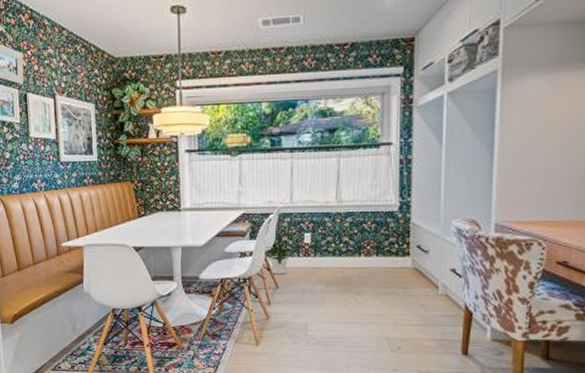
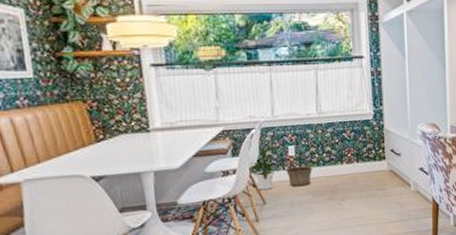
basket: none [301,244,327,275] -> present [286,156,312,187]

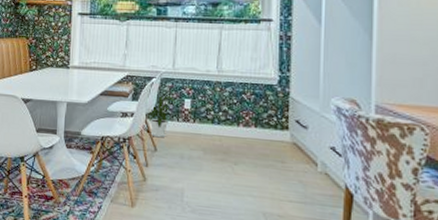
basket: present [286,156,312,187] -> none [180,110,206,142]

